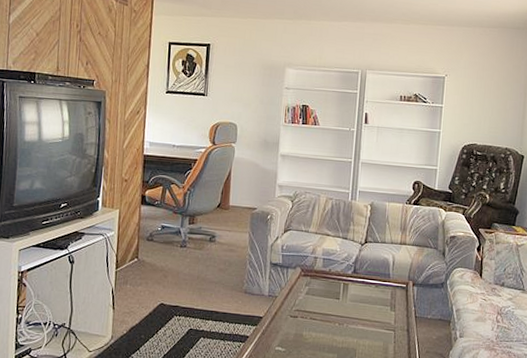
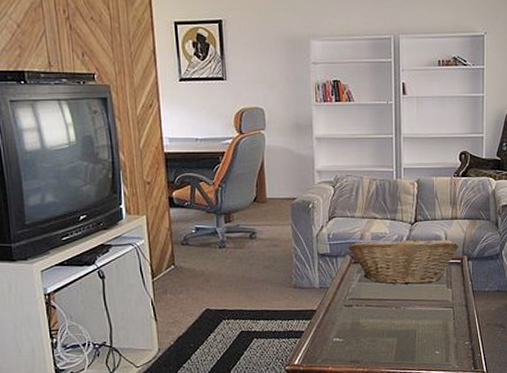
fruit basket: none [299,255,406,304] -> present [348,236,459,285]

